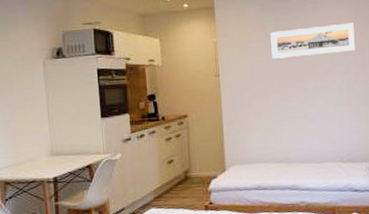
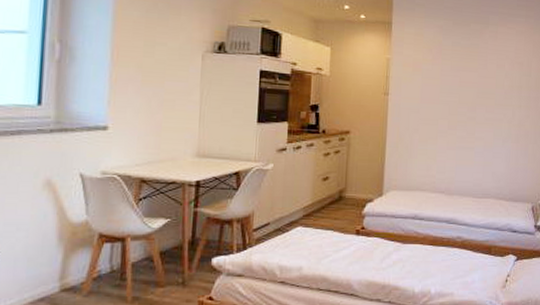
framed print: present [270,23,355,59] -> none [445,56,531,87]

